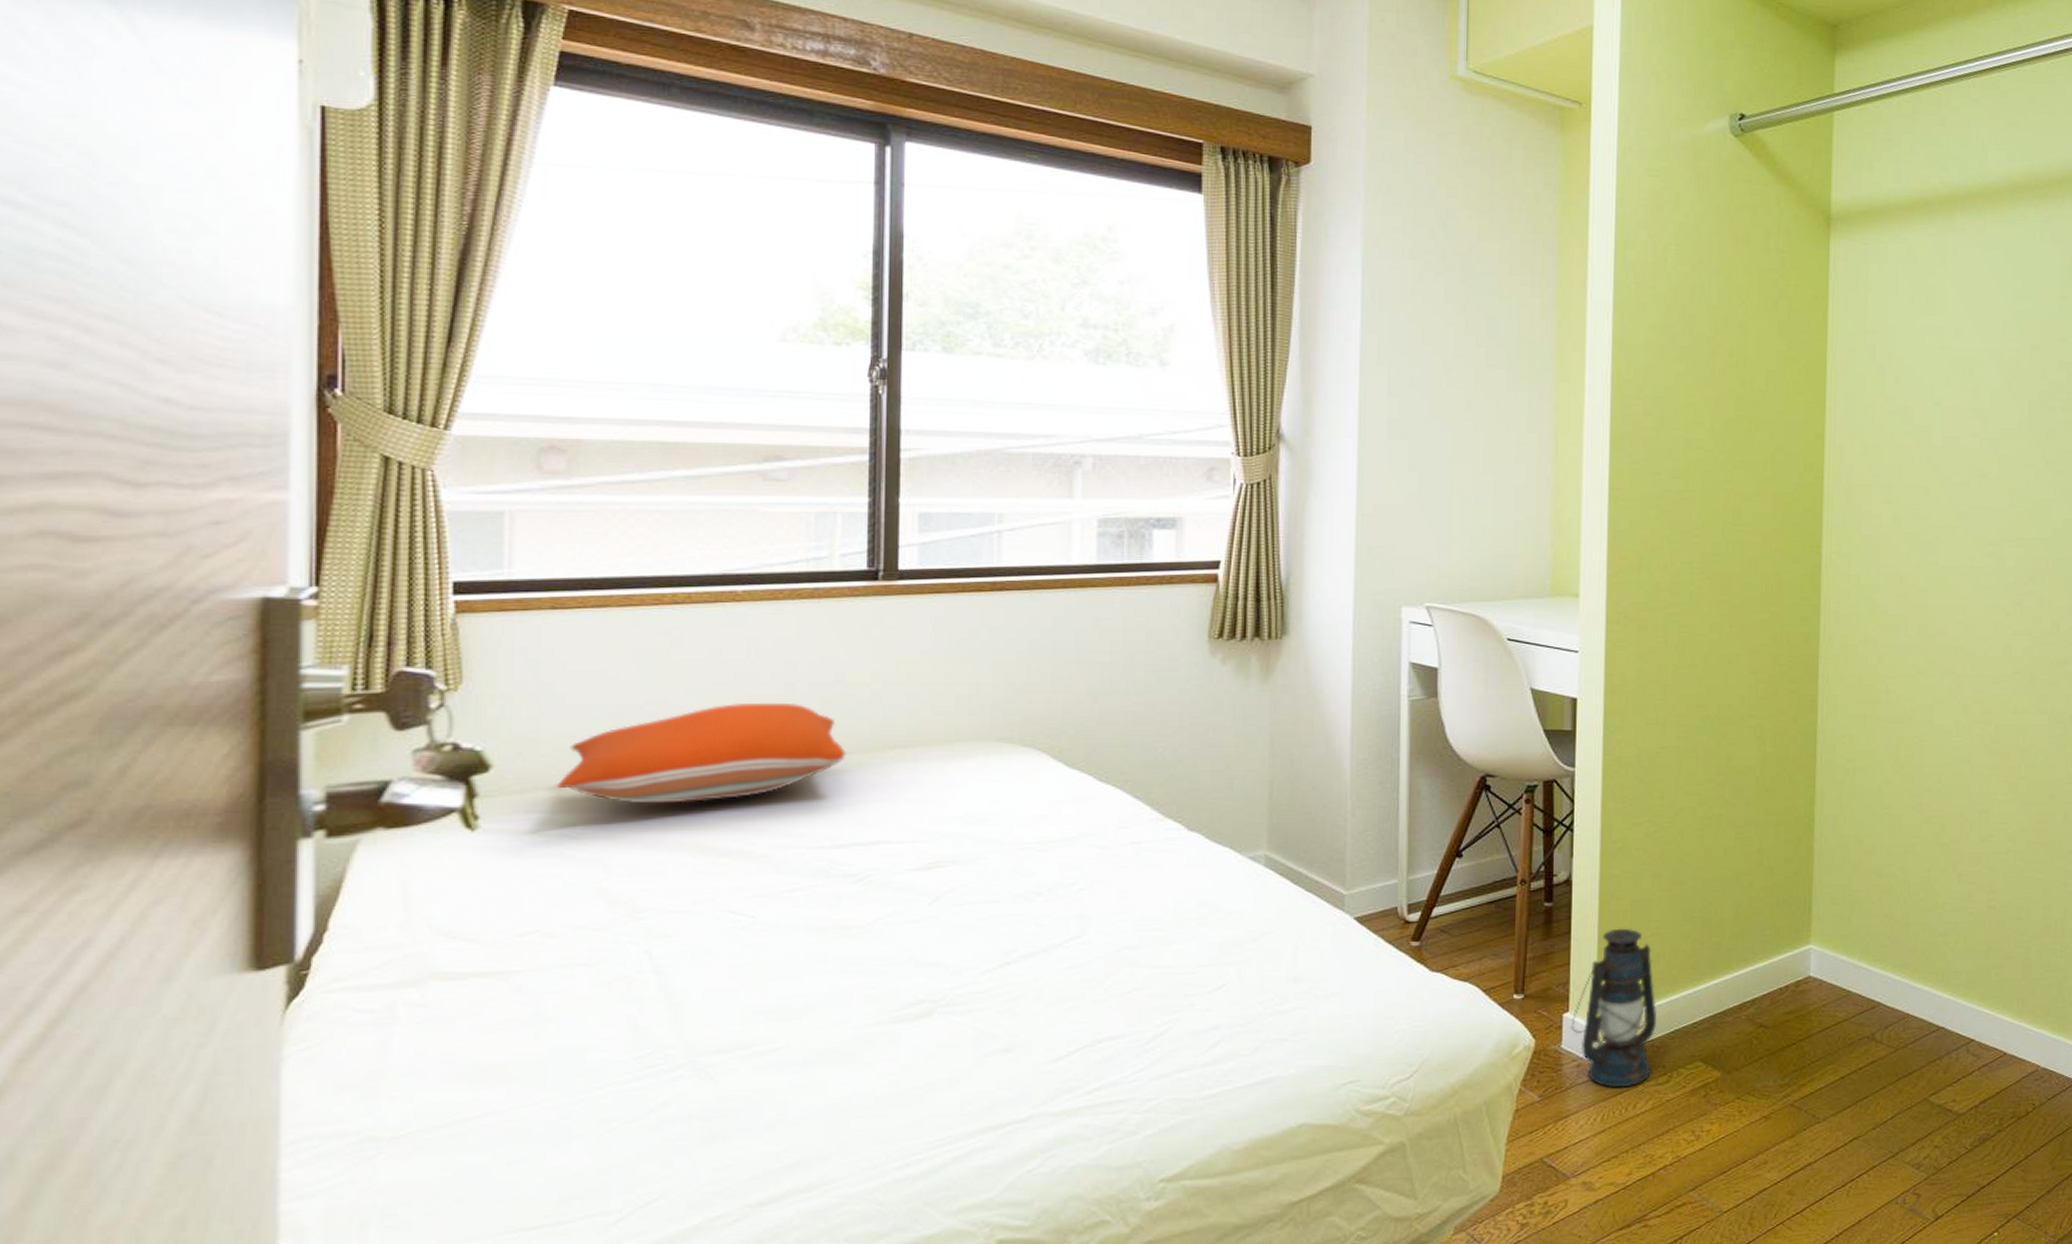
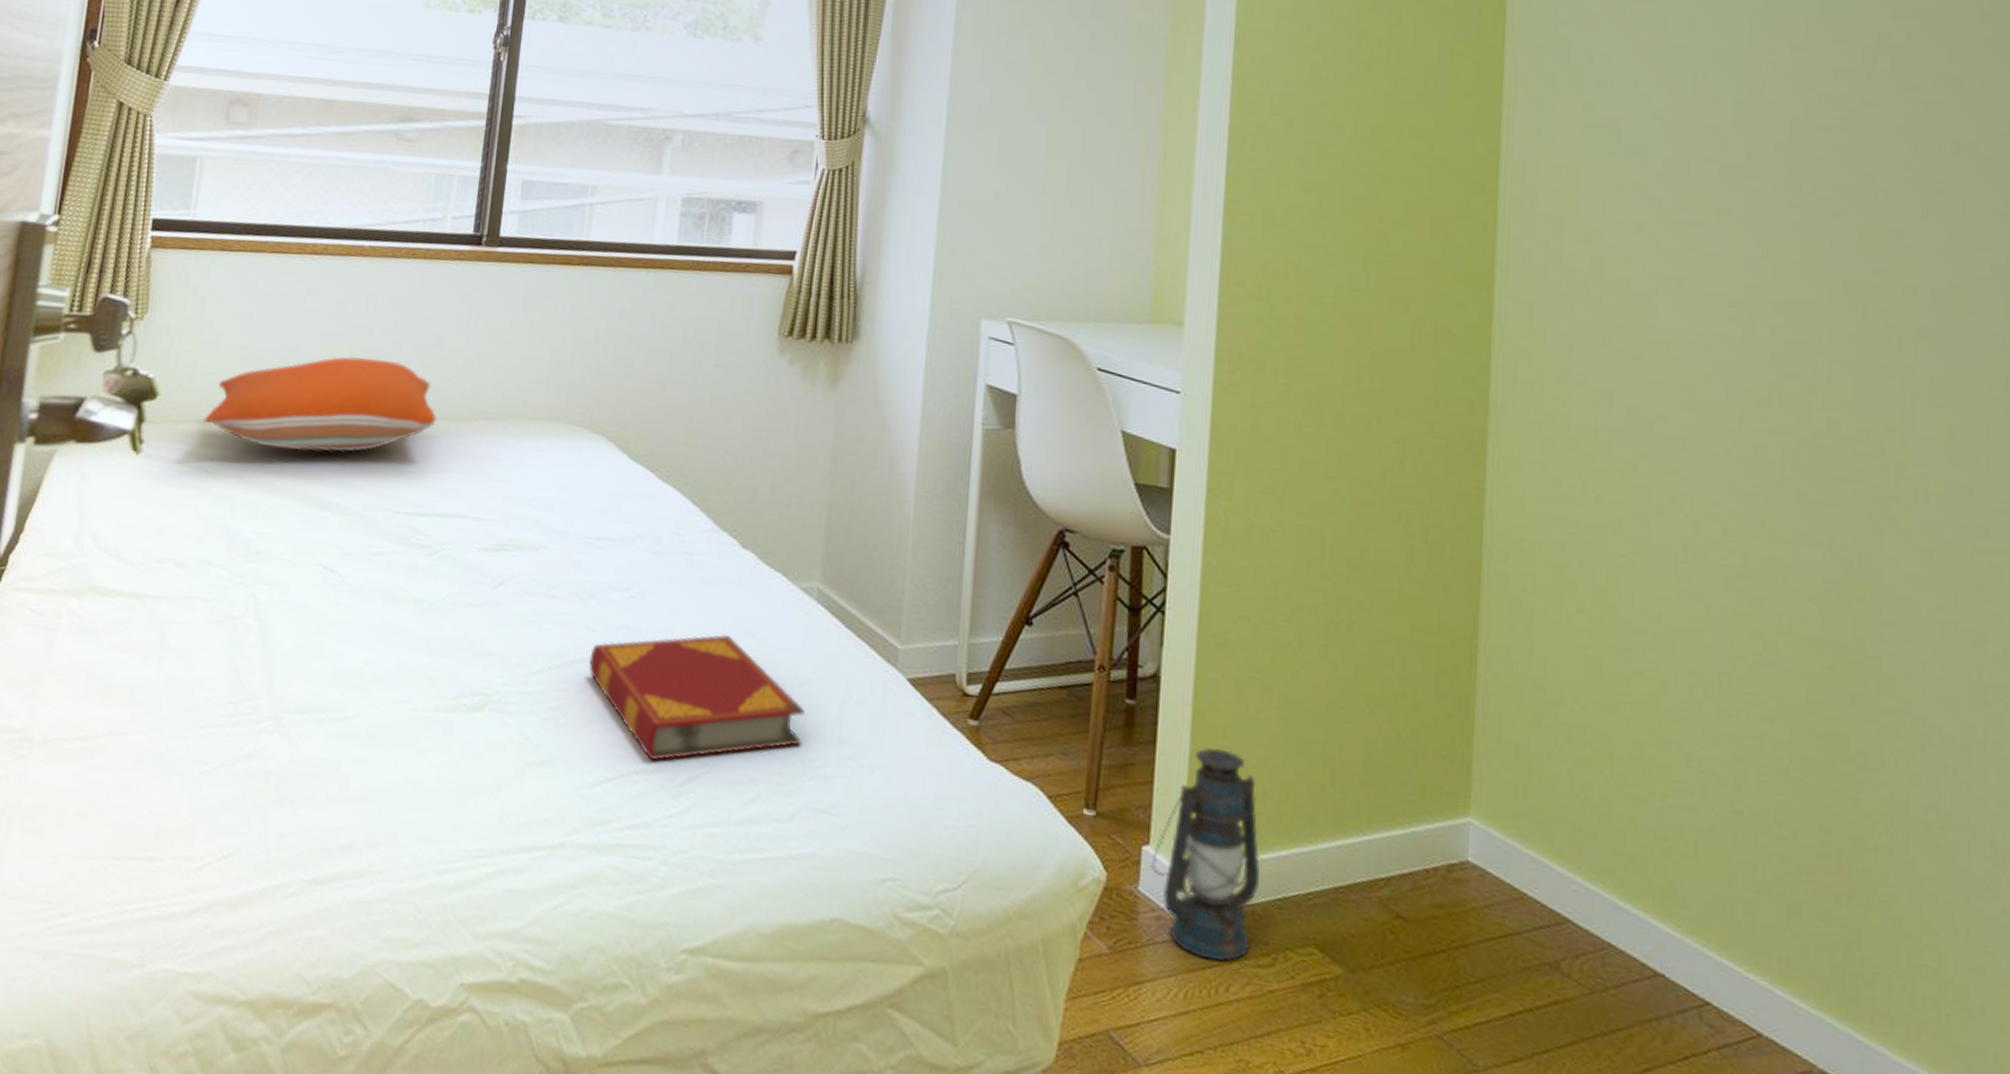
hardback book: none [1041,907,1261,1028] -> present [589,634,805,761]

